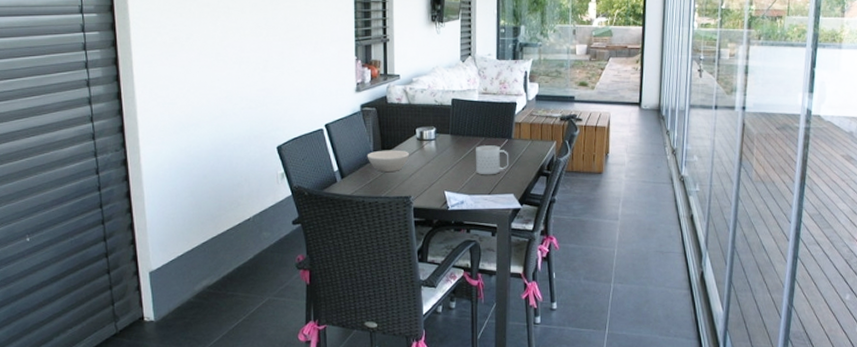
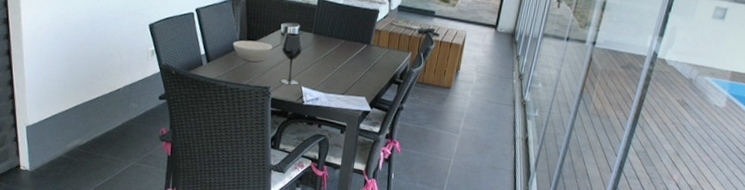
wineglass: none [418,136,442,191] -> present [279,32,303,85]
mug: present [475,145,510,175] -> none [333,48,366,77]

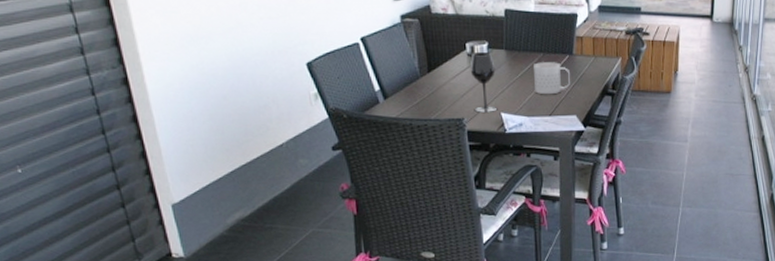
soup bowl: present [232,40,272,62] -> none [411,67,460,93]
mug: none [333,48,366,77] -> present [532,62,571,95]

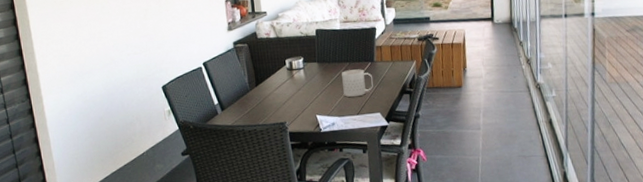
wineglass: present [470,51,498,113] -> none [289,65,314,117]

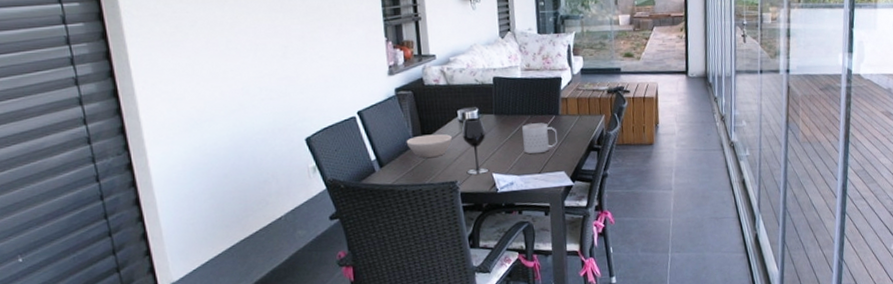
soup bowl: none [243,80,281,102] -> present [406,133,452,158]
wineglass: none [289,65,314,117] -> present [461,117,489,175]

